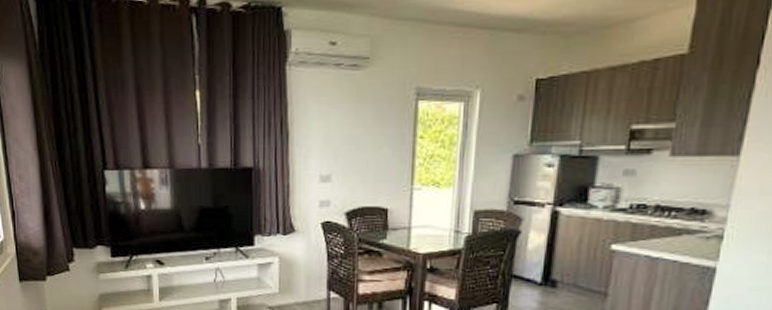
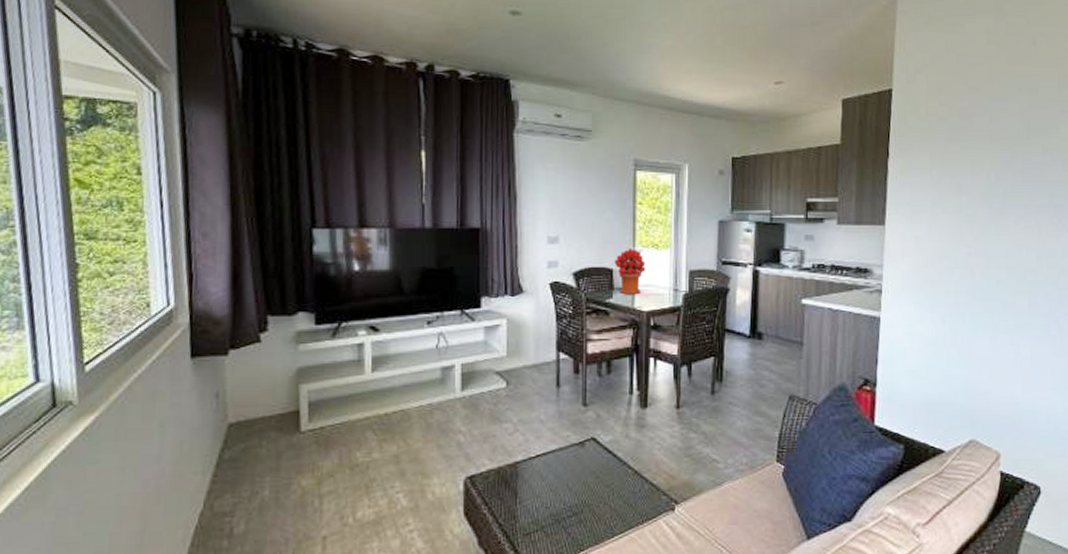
bouquet: none [390,186,425,236] -> present [614,247,646,295]

